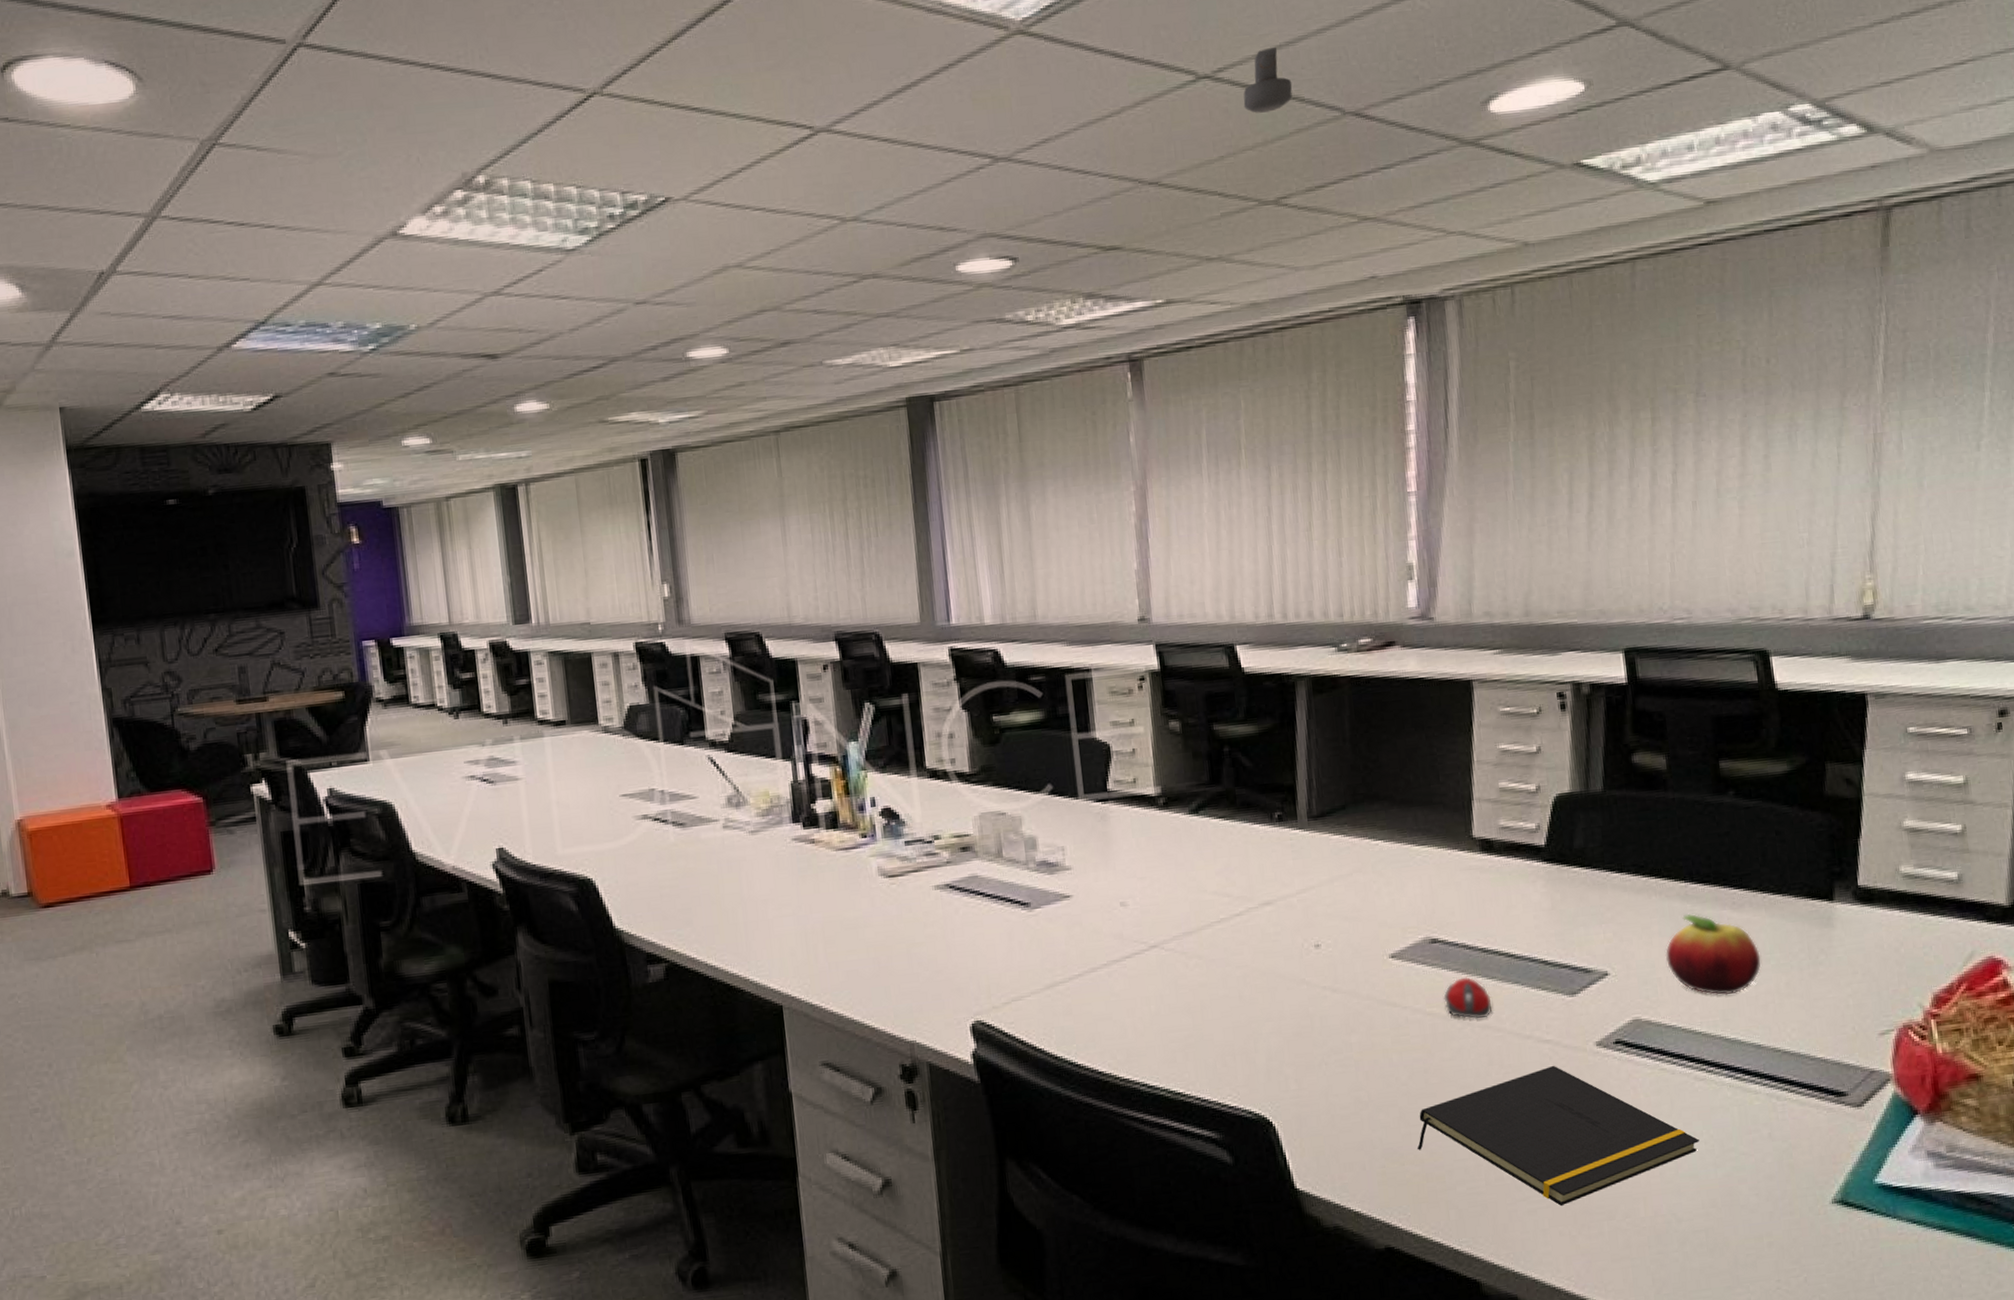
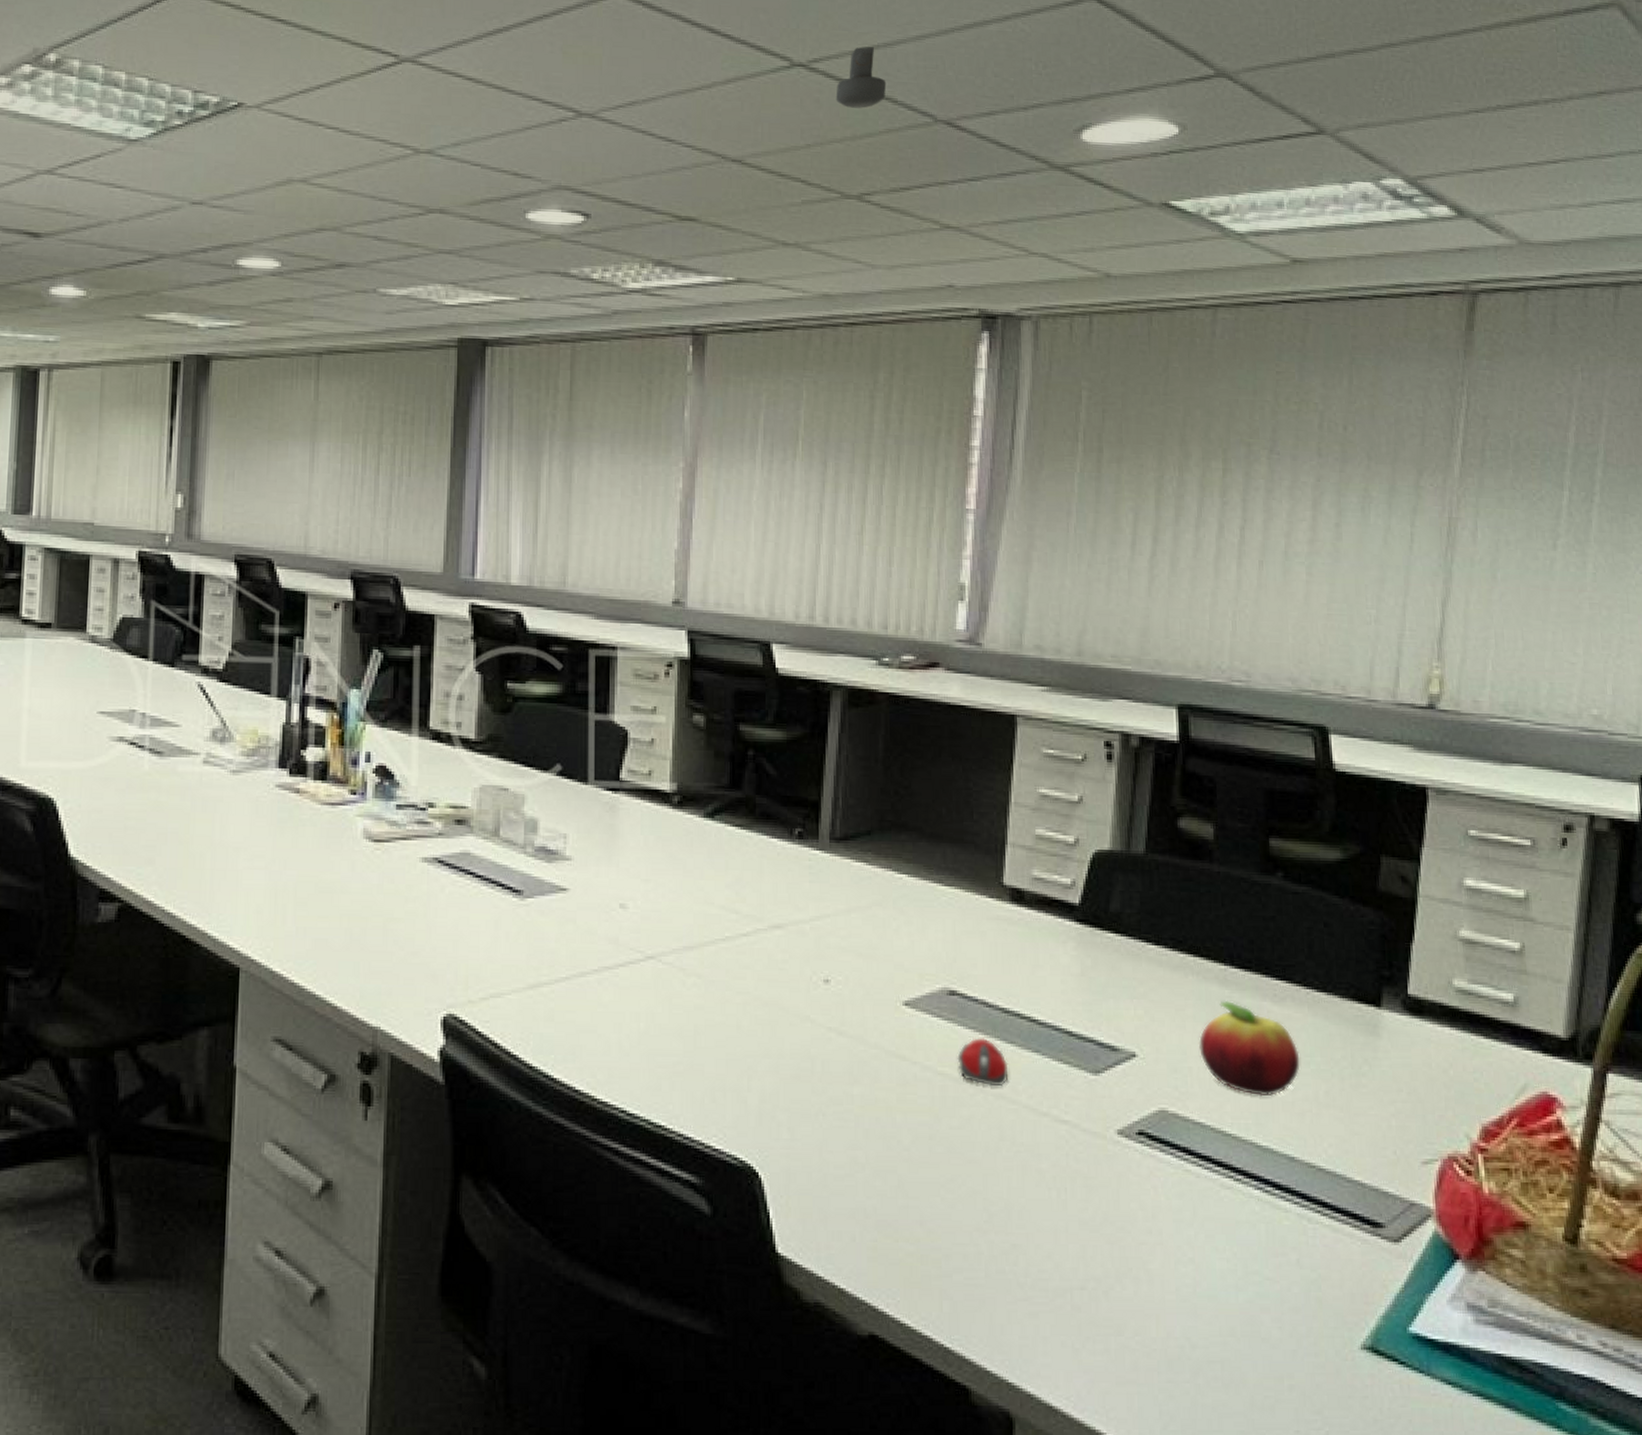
notepad: present [1417,1065,1699,1206] -> none [914,1149,1221,1312]

